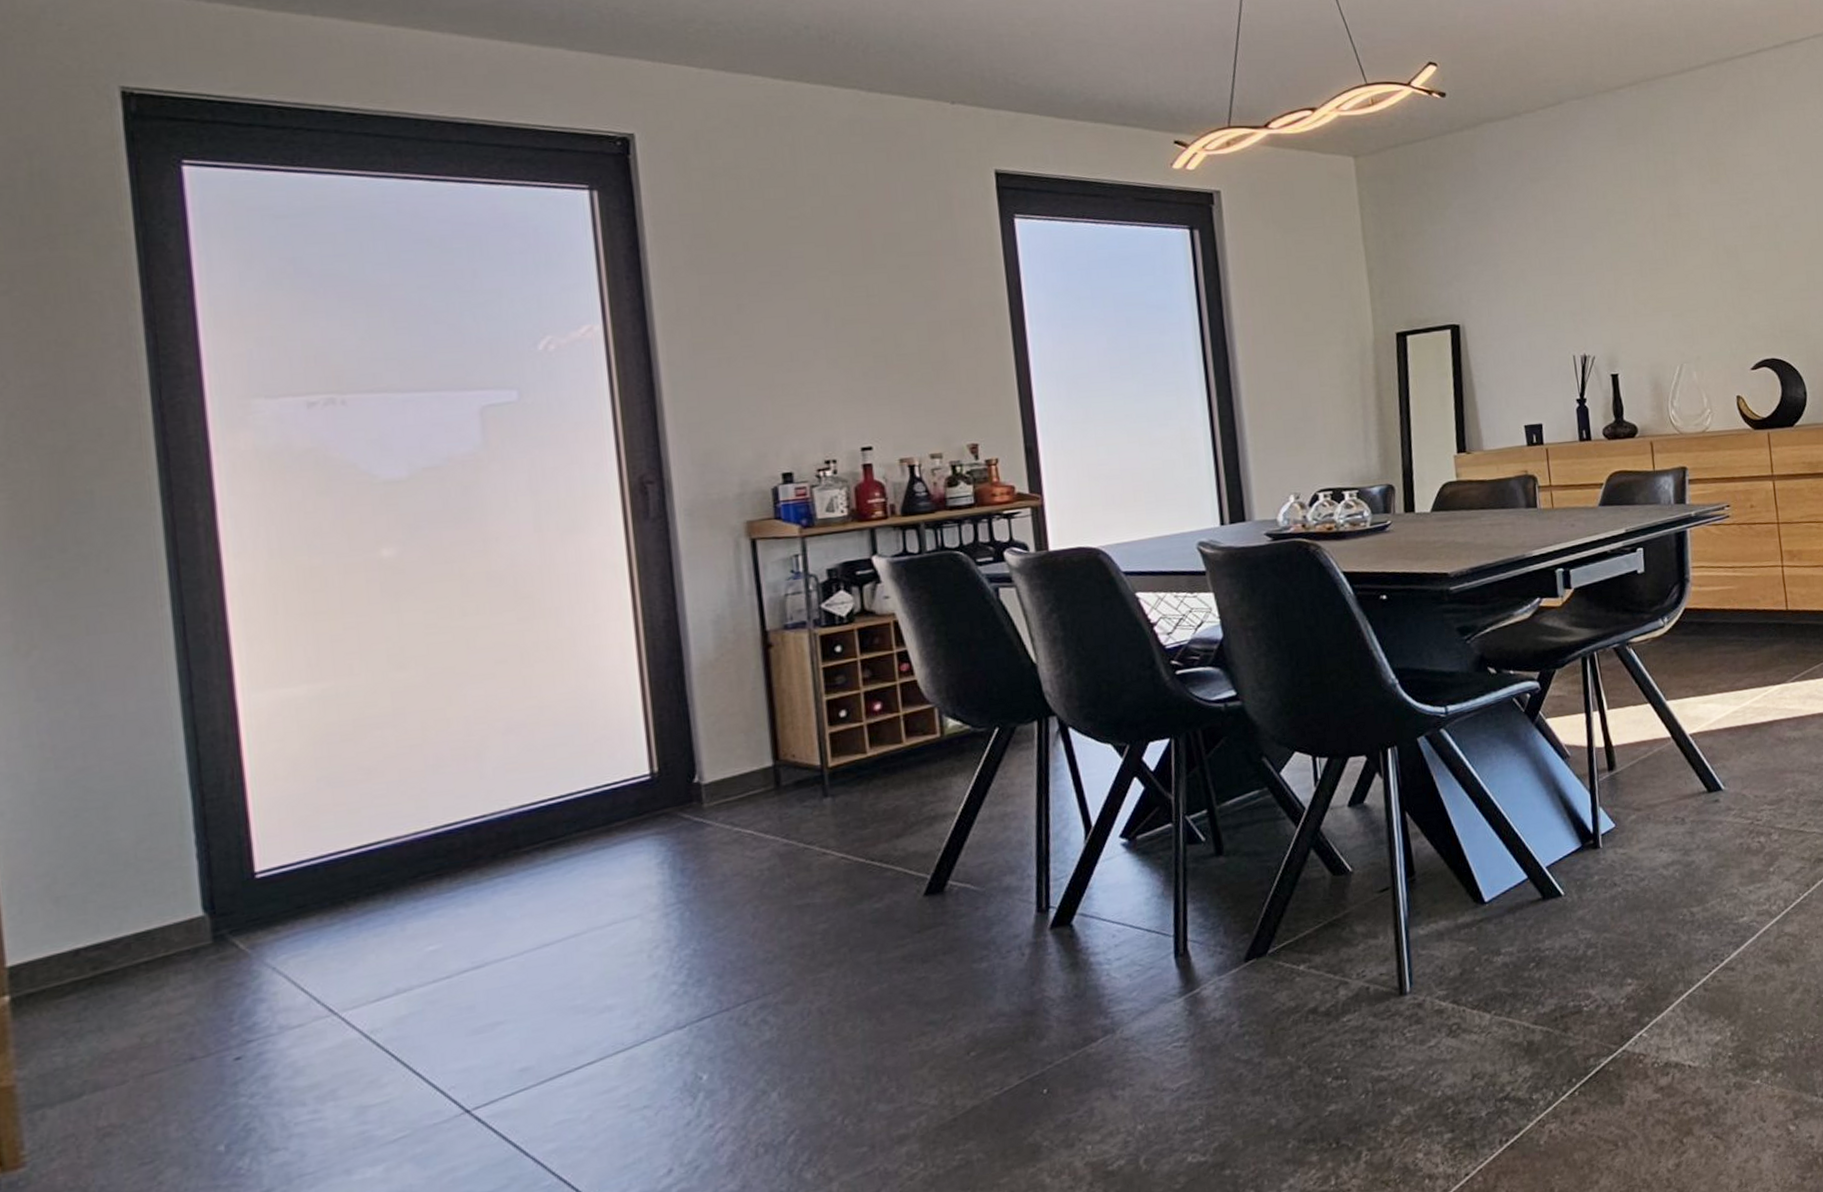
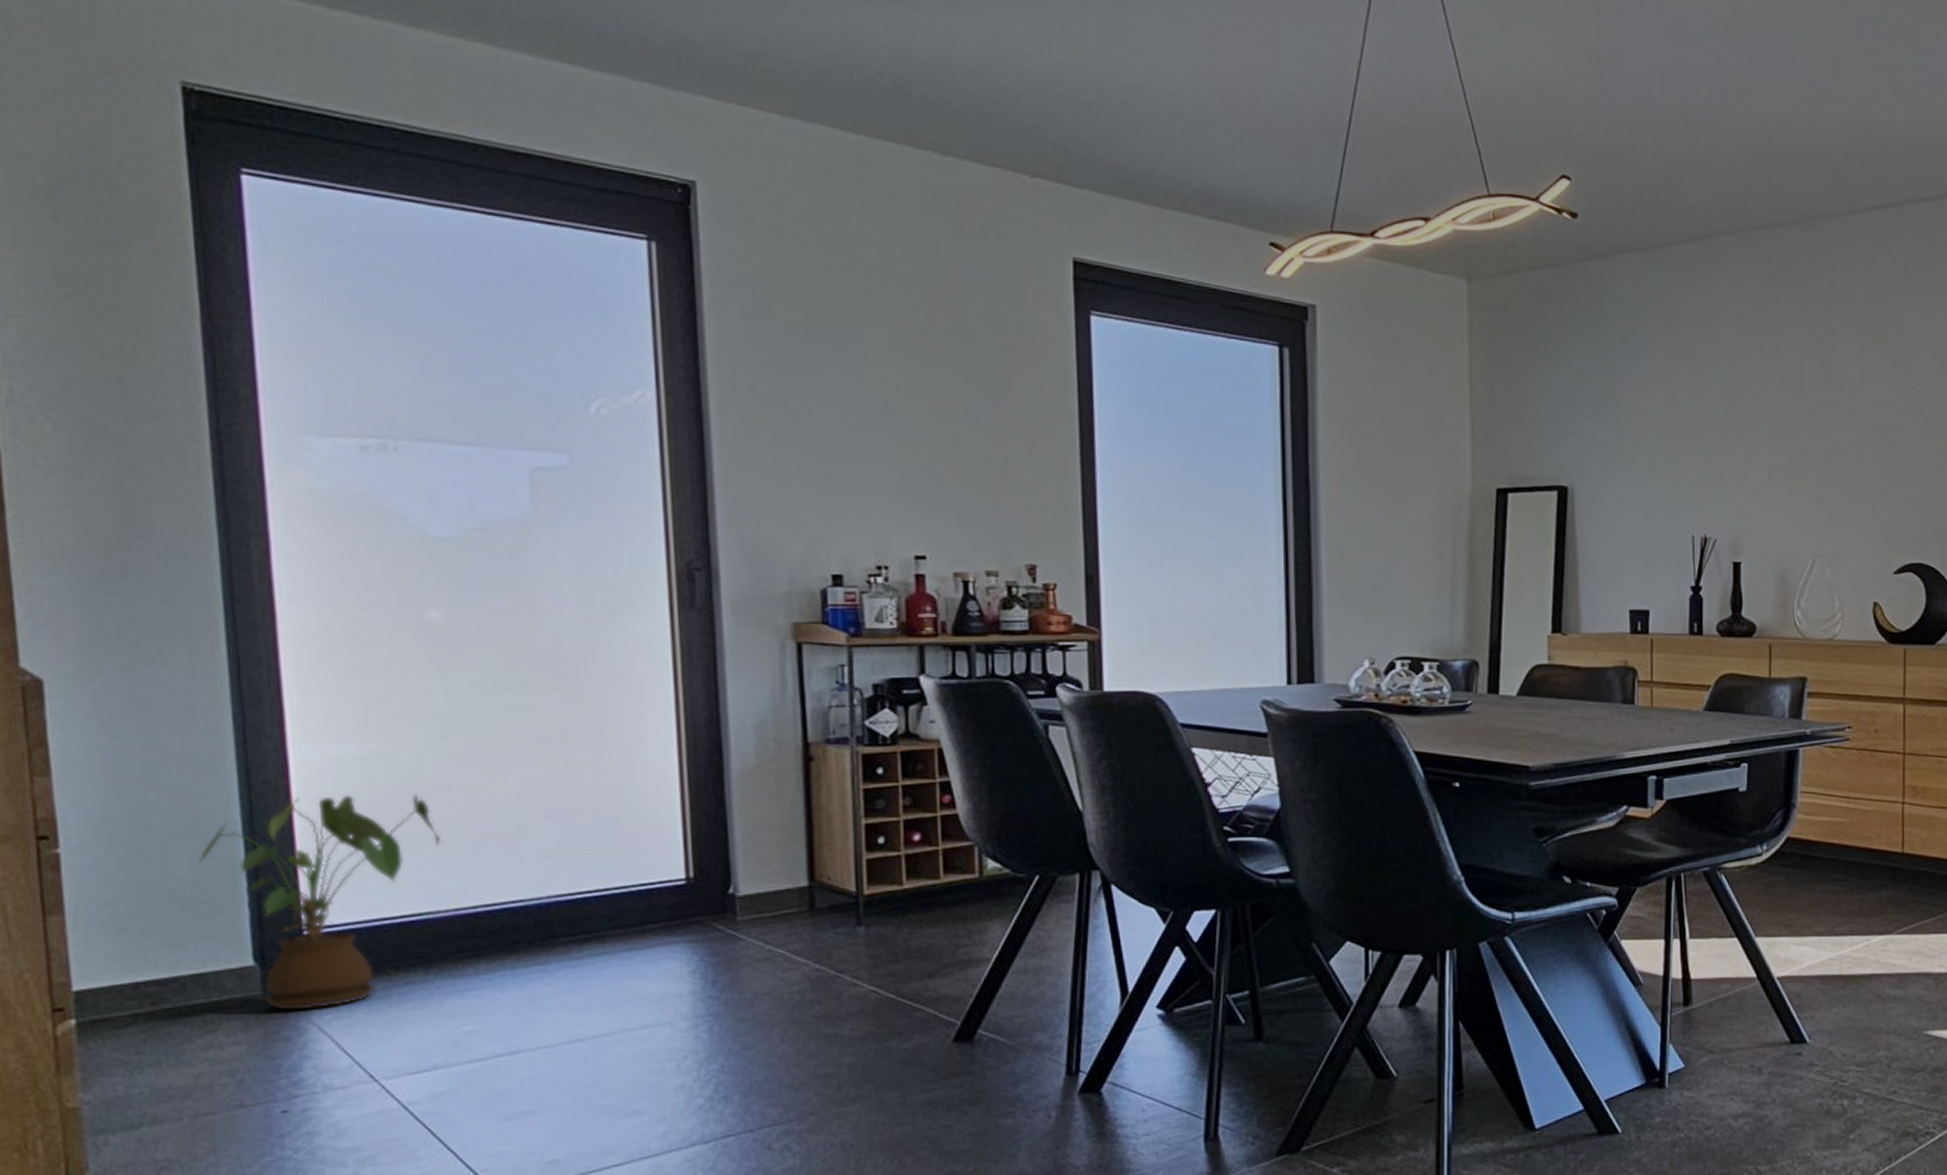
house plant: none [143,726,399,956] -> present [199,794,442,1010]

